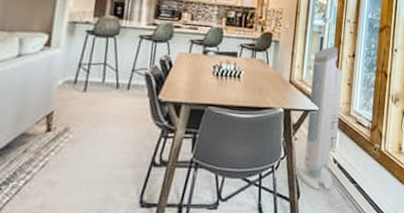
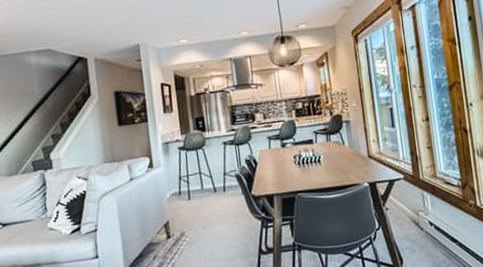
air purifier: present [298,46,343,191] -> none [387,114,434,254]

